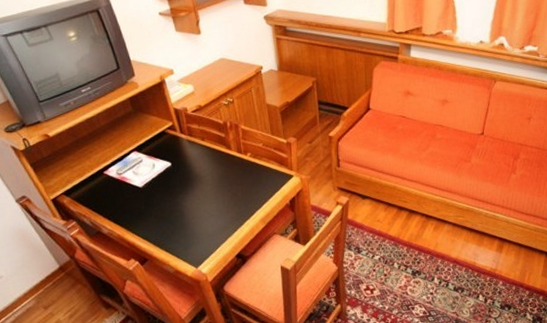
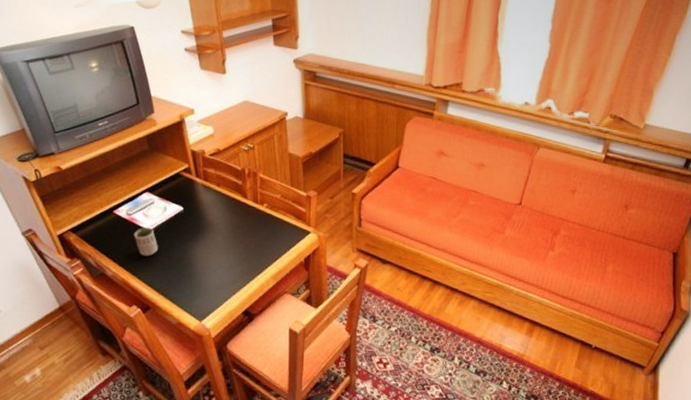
cup: none [126,184,150,212] -> present [134,227,158,256]

